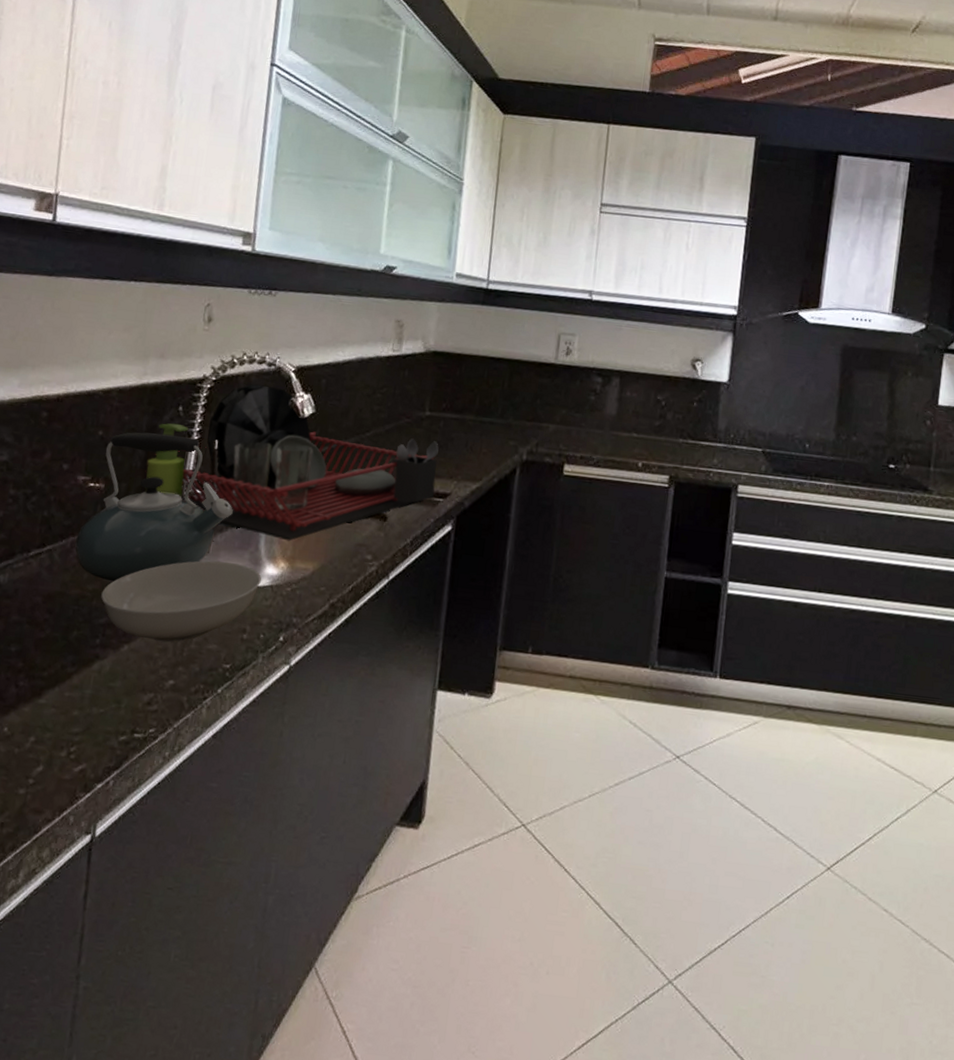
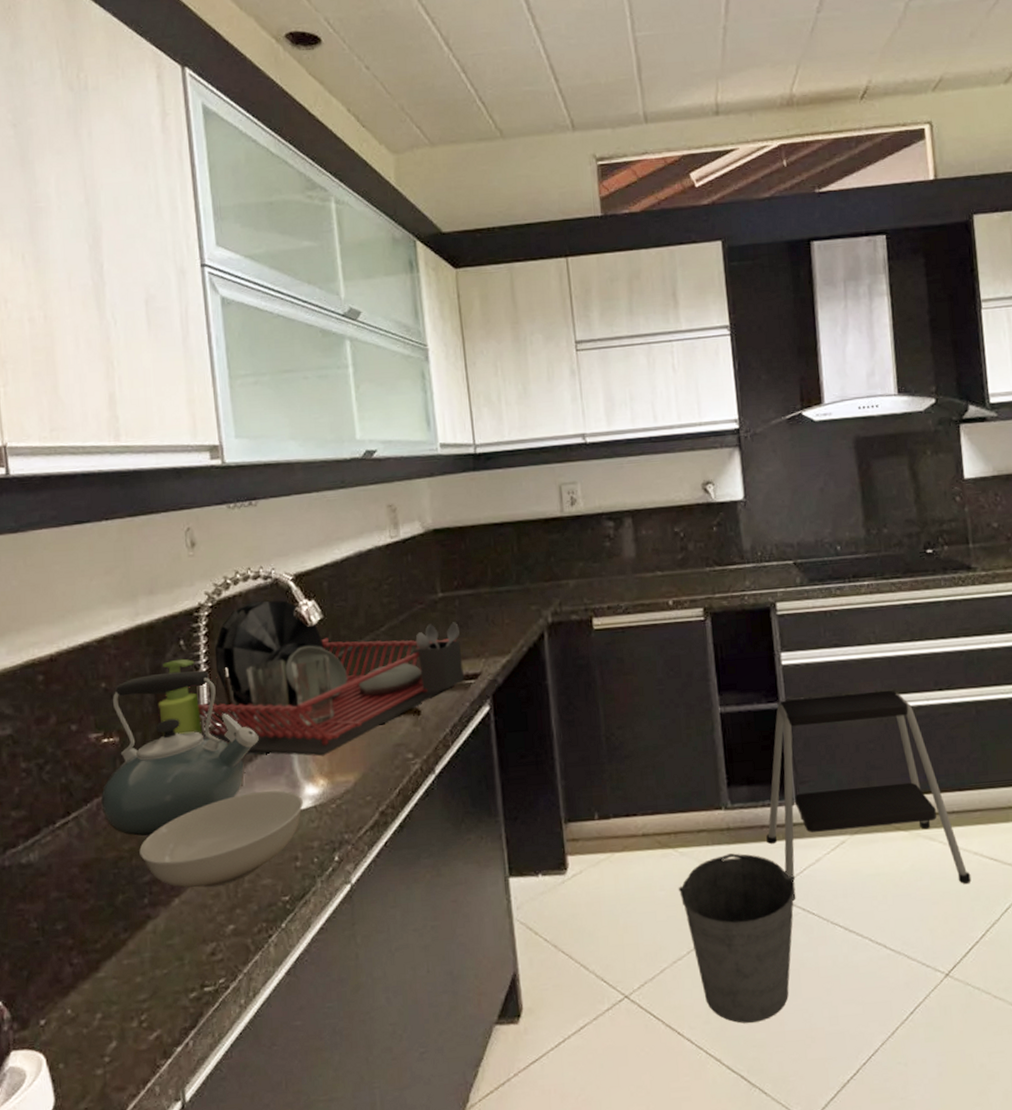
bucket: none [592,711,705,875] -> present [678,853,796,1023]
step stool: none [684,578,870,787] -> present [766,690,972,901]

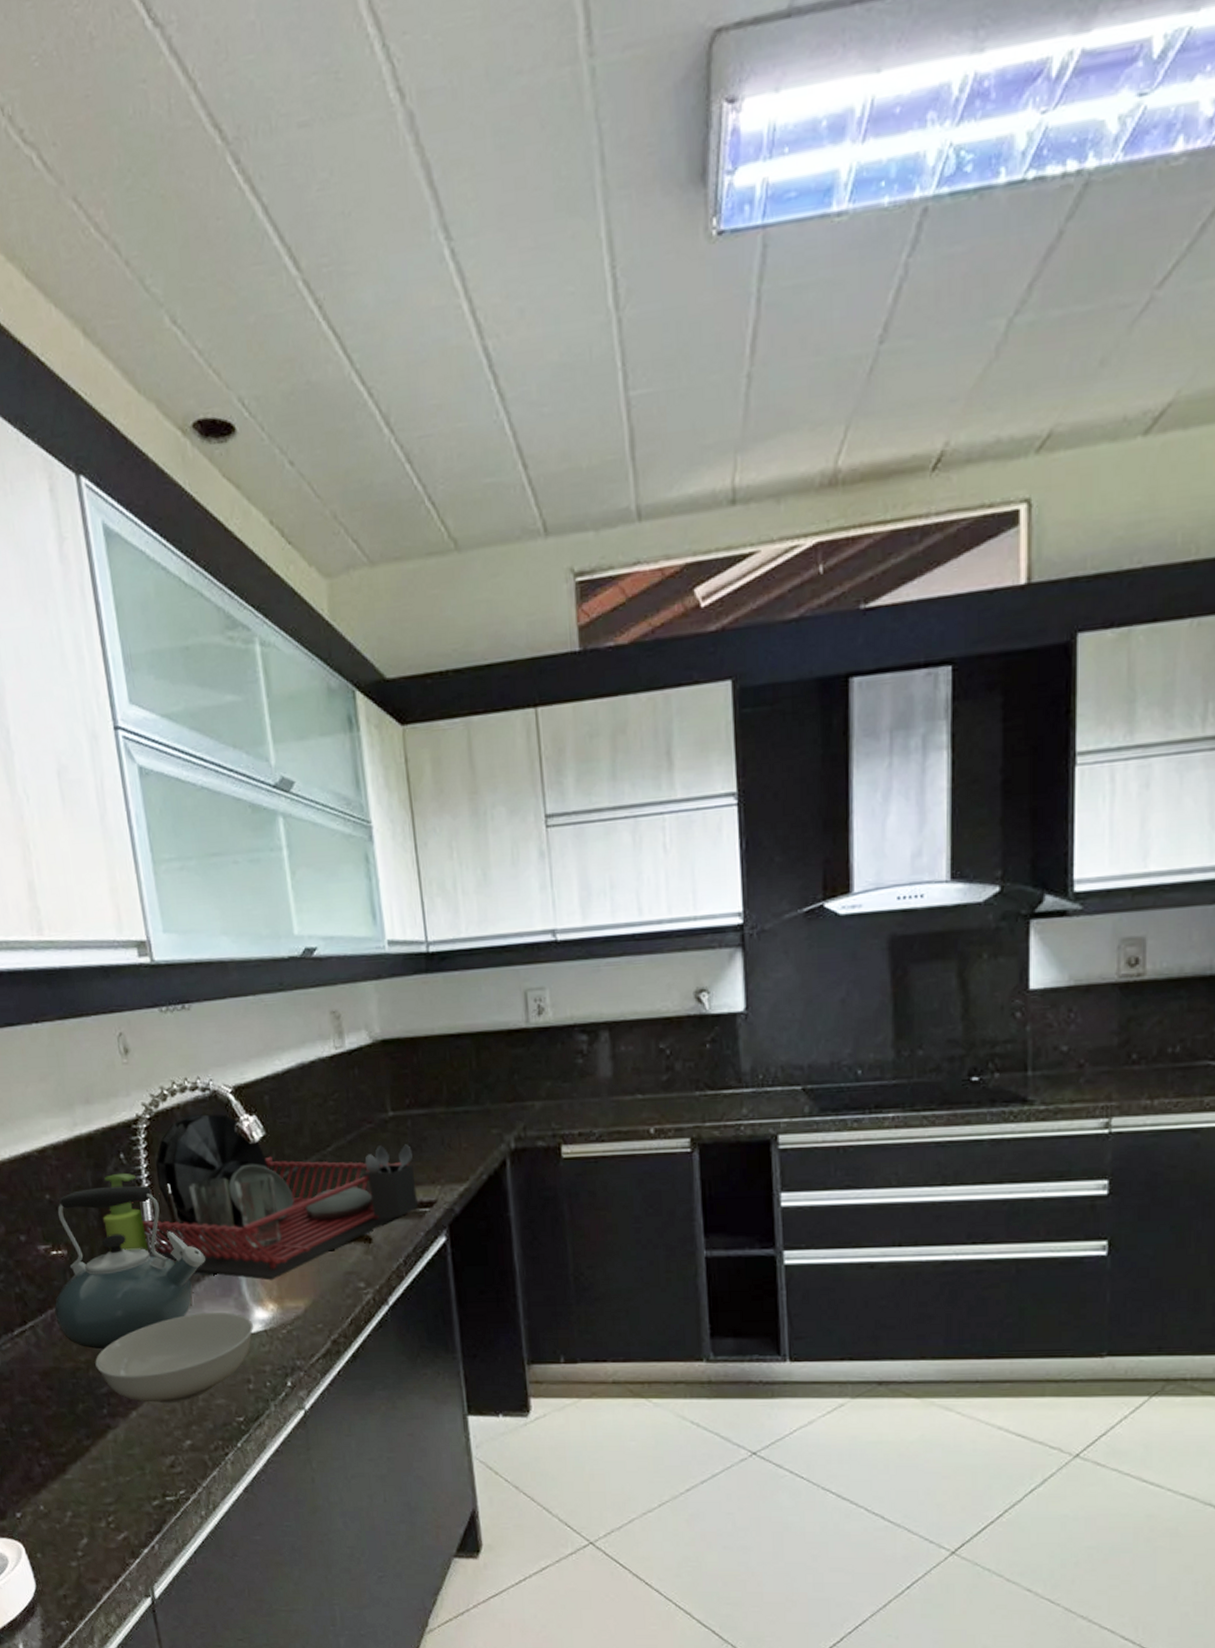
bucket: present [678,853,796,1023] -> none [650,1408,784,1580]
step stool: present [766,690,972,901] -> none [753,1241,992,1462]

